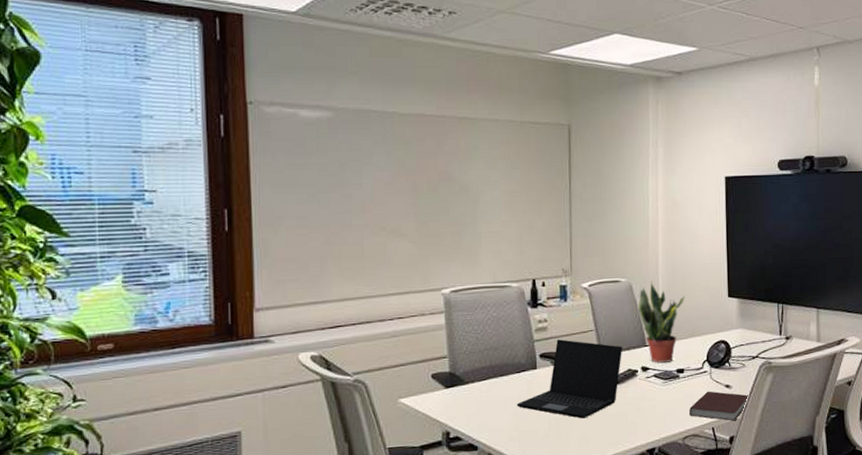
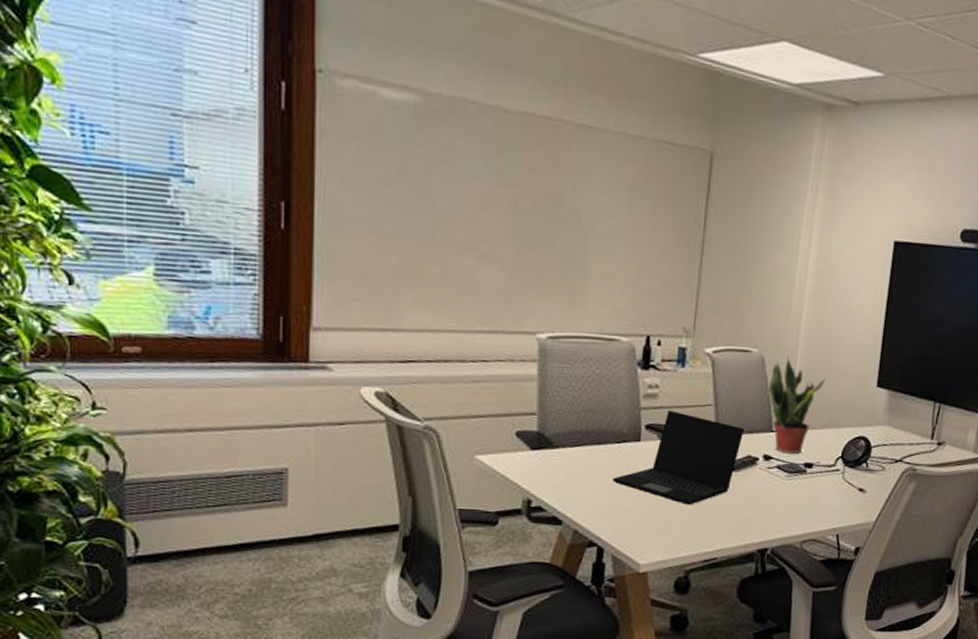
notebook: present [689,391,749,421] -> none [812,492,885,531]

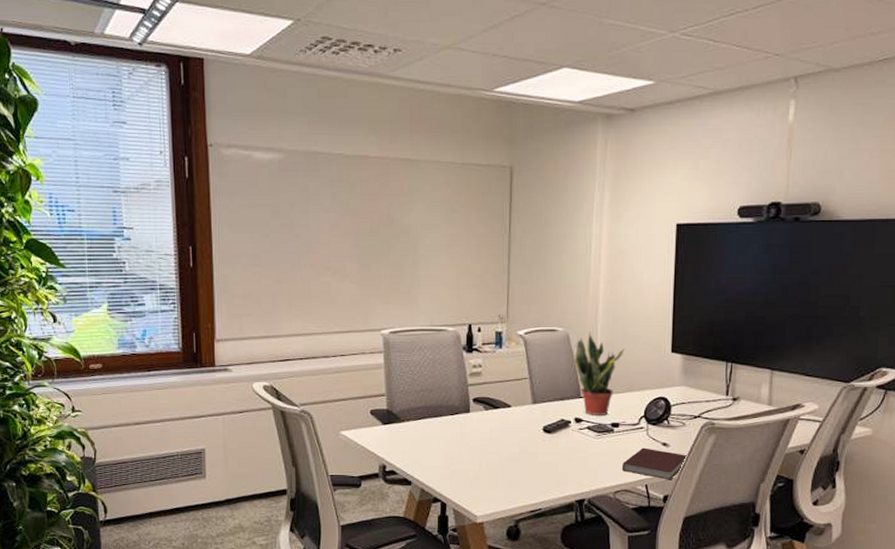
laptop: present [612,410,745,505] -> none [449,385,557,464]
notebook: none [812,492,885,531] -> present [622,447,688,480]

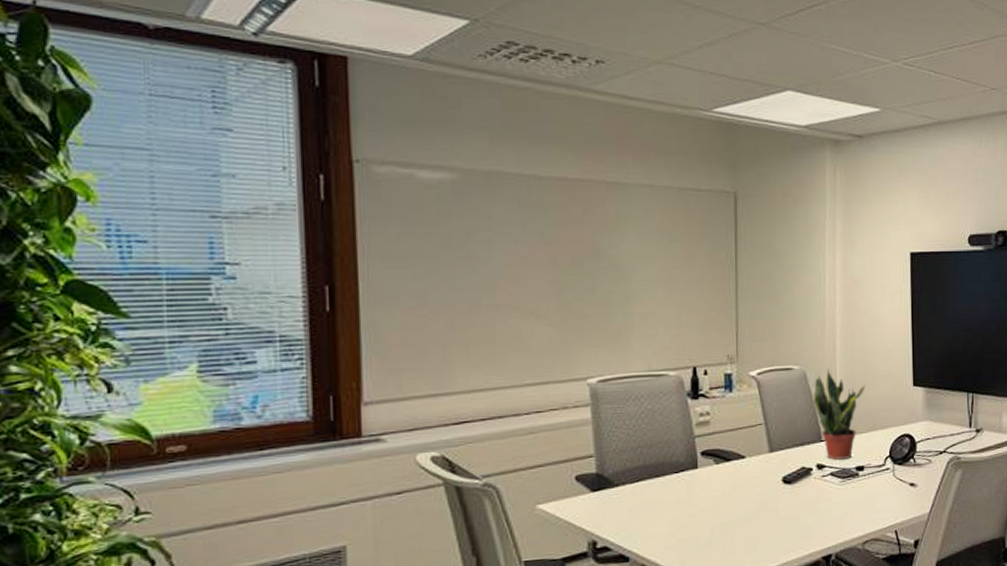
notebook: present [622,447,688,480] -> none [870,490,936,523]

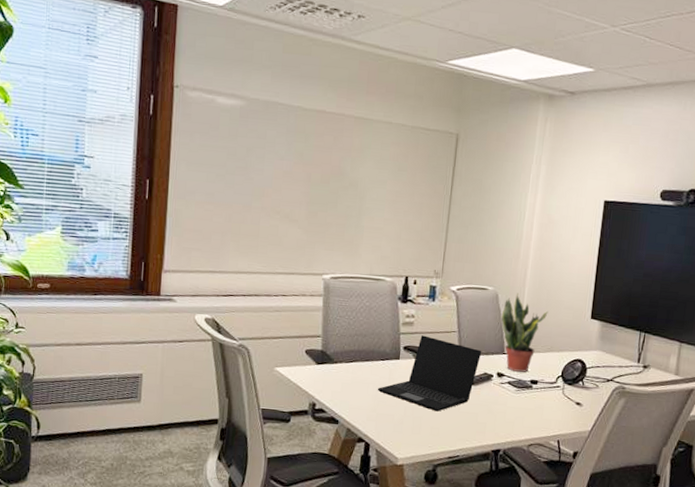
laptop: none [674,434,796,524] -> present [377,335,482,412]

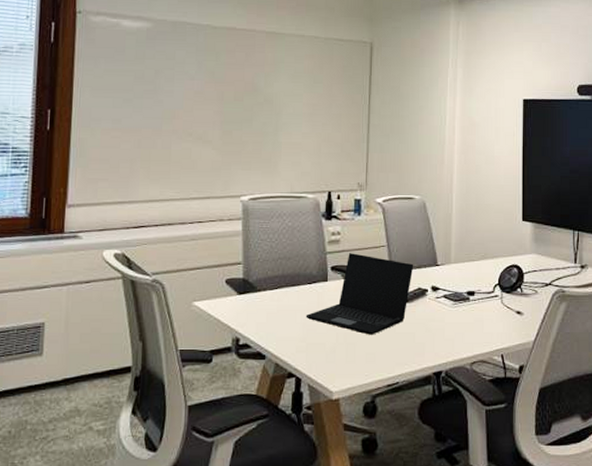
potted plant: present [501,293,548,372] -> none [430,200,479,284]

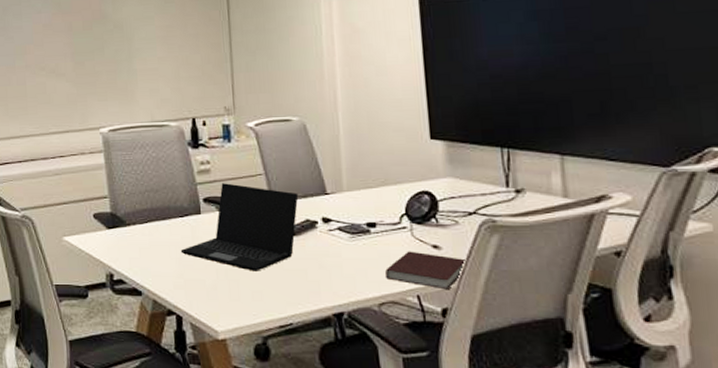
notebook: none [479,316,541,350] -> present [385,251,467,290]

